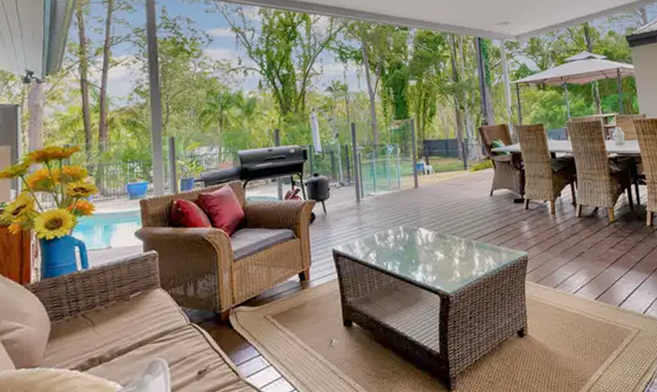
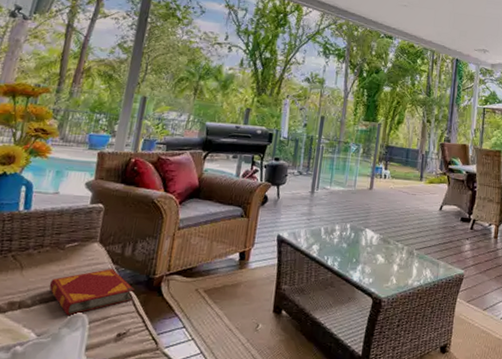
hardback book: none [123,310,205,363] -> present [49,268,134,316]

